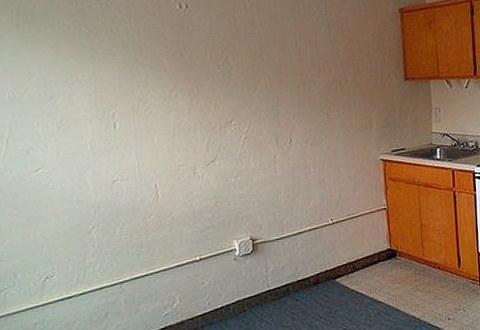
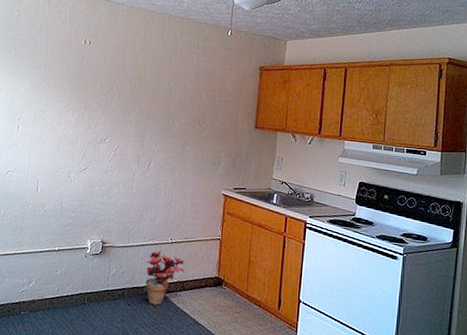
potted plant: none [309,234,353,294] -> present [145,250,185,305]

